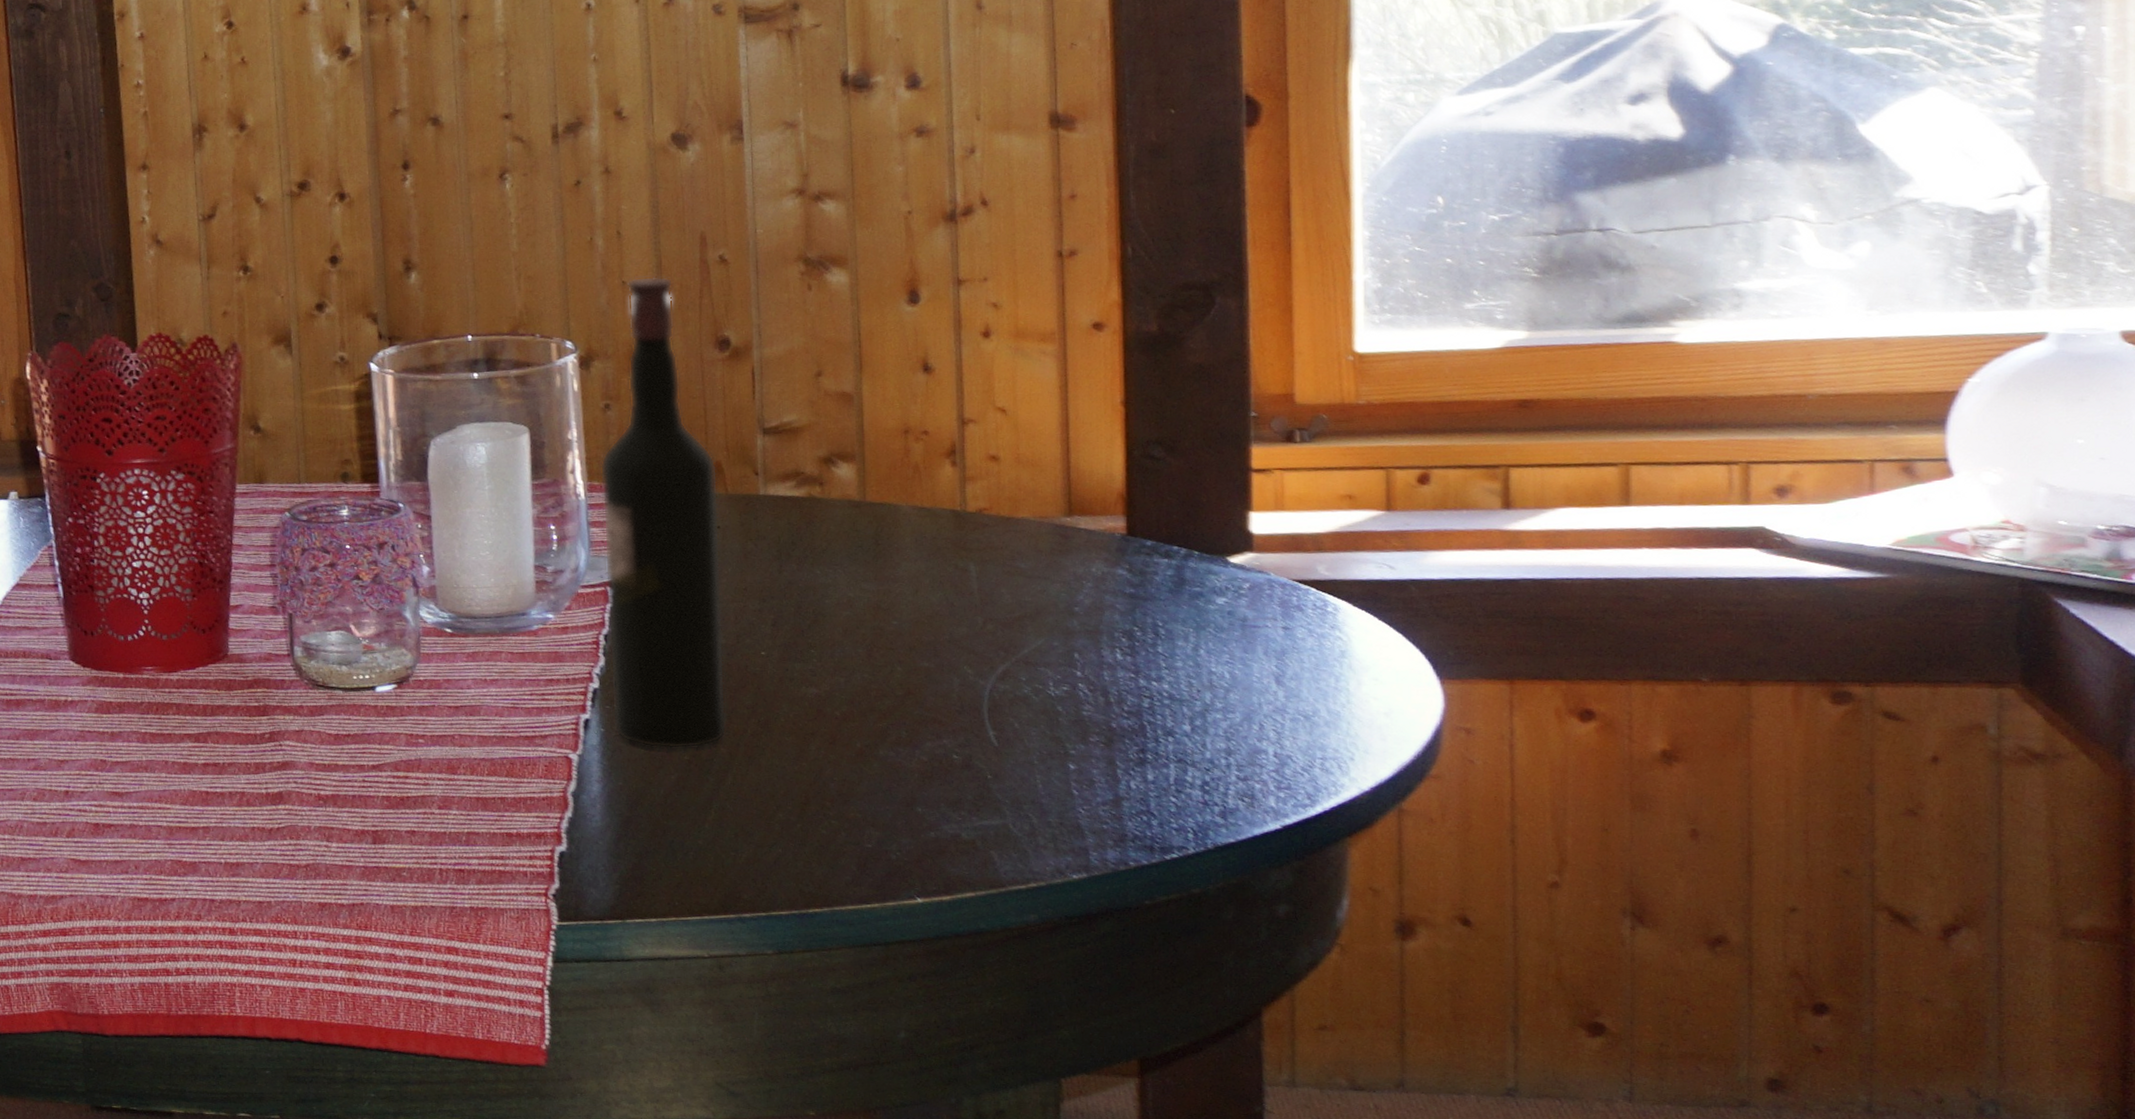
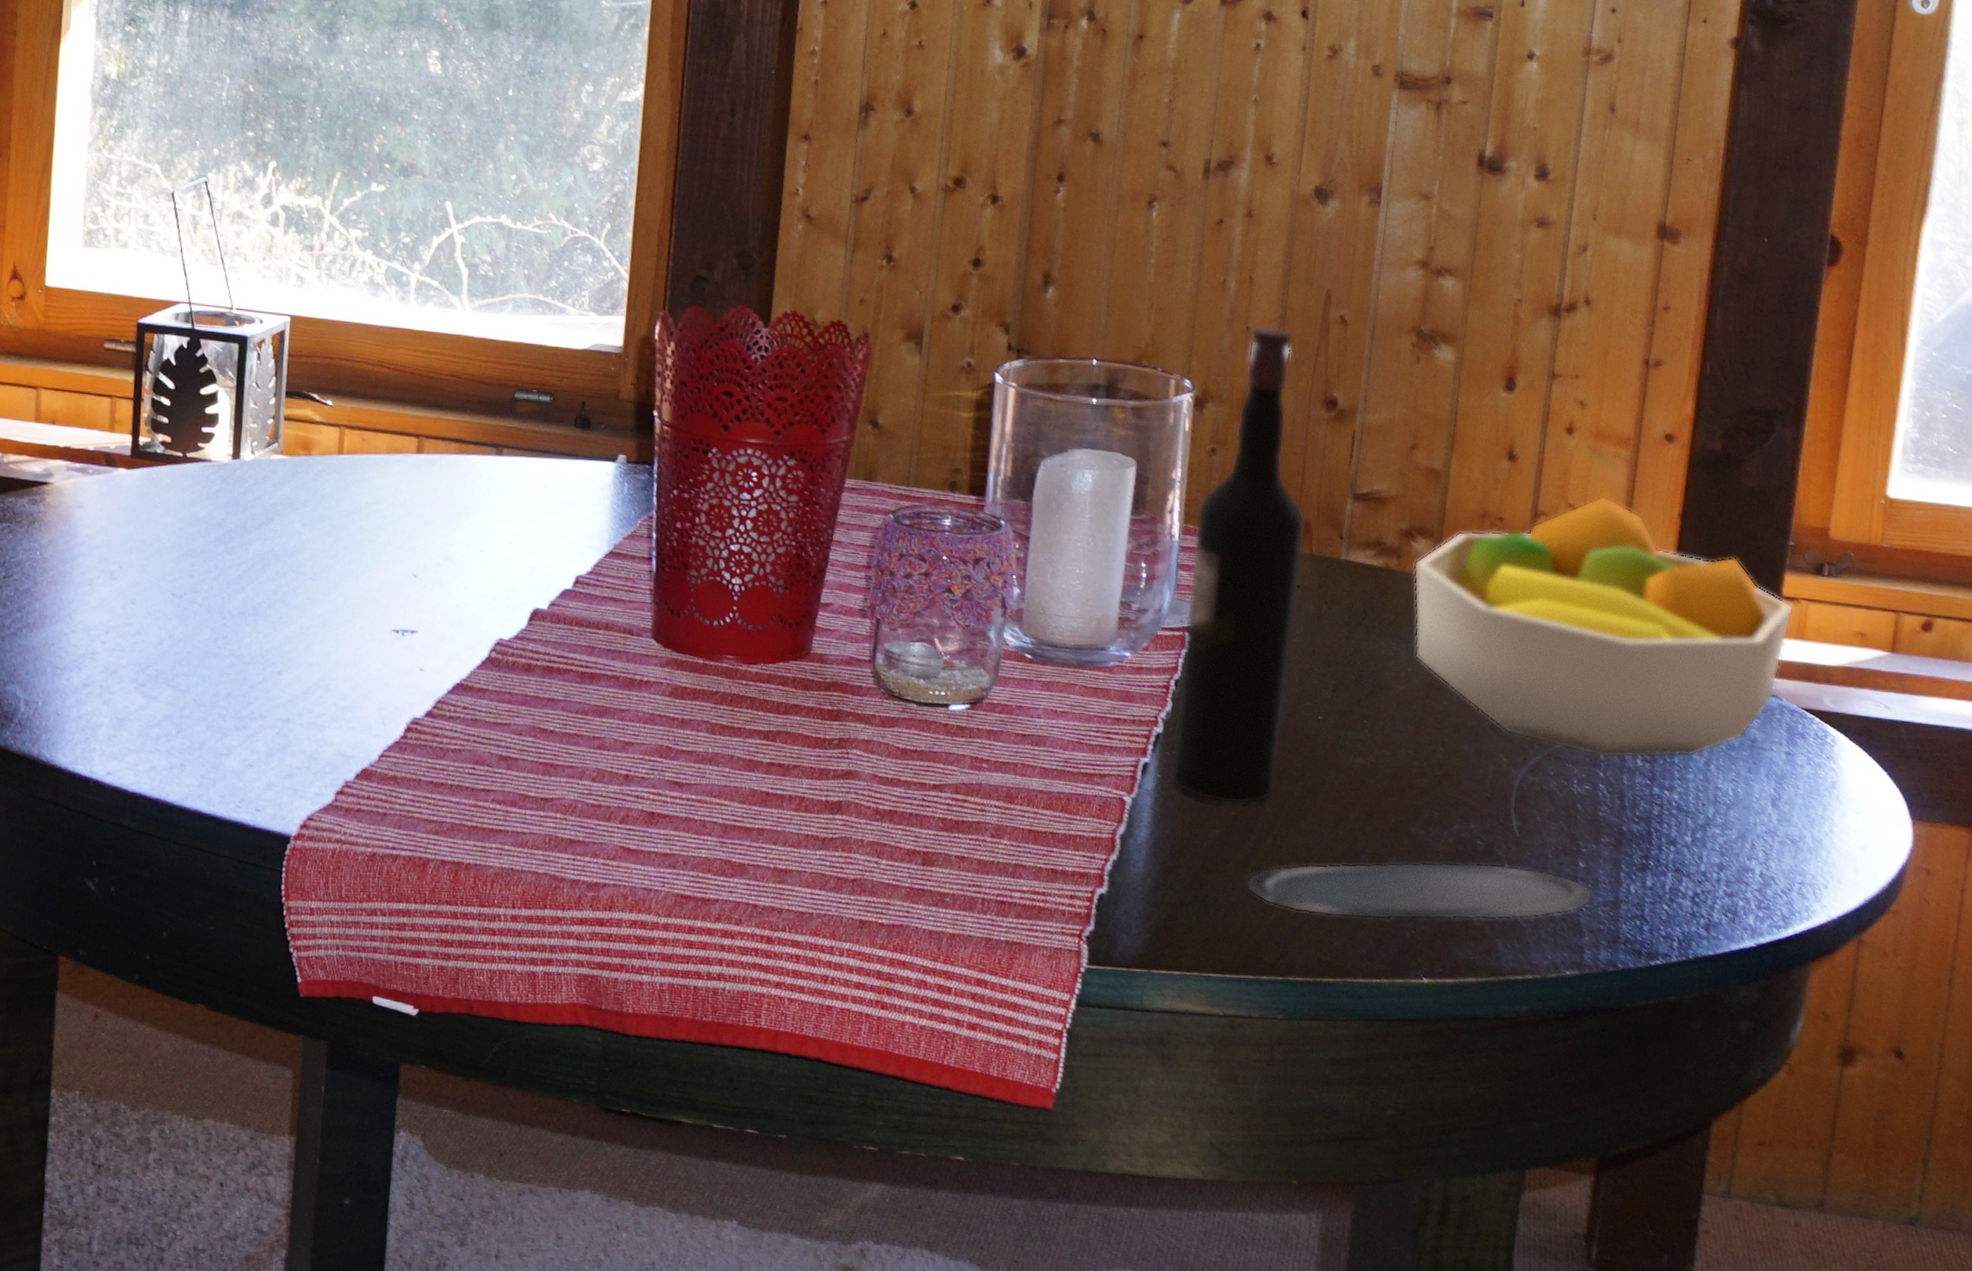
oval tray: none [712,776,1090,848] -> present [1246,862,1593,920]
fruit bowl: none [838,394,1268,658] -> present [1413,496,1794,759]

